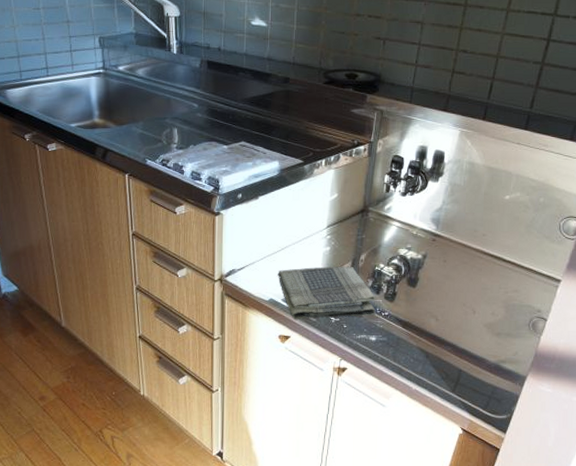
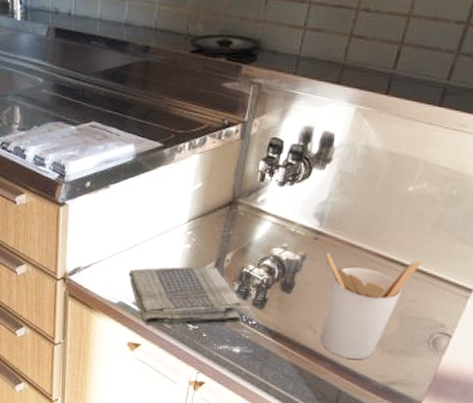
utensil holder: none [442,251,519,343] -> present [321,252,421,360]

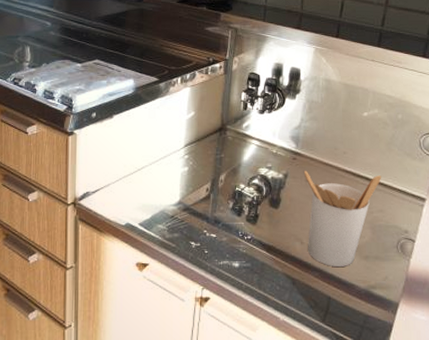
dish towel: present [128,266,243,326] -> none [134,187,238,245]

